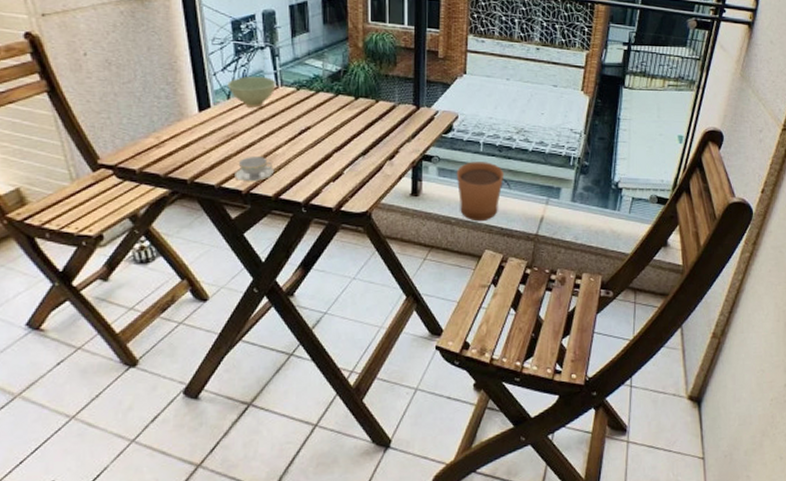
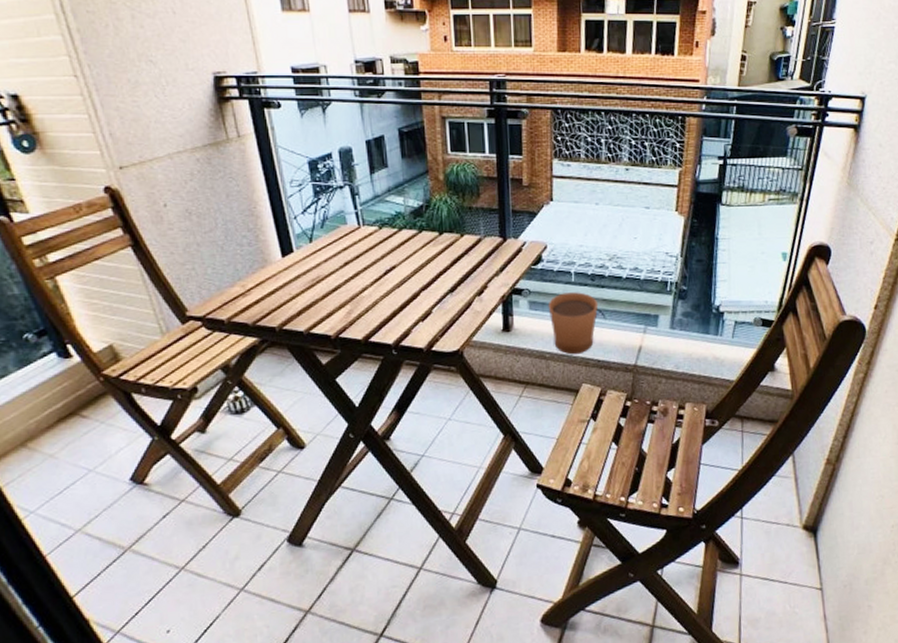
bowl: present [227,77,276,108] -> none [308,217,358,250]
teacup: present [235,157,275,182] -> none [322,300,363,327]

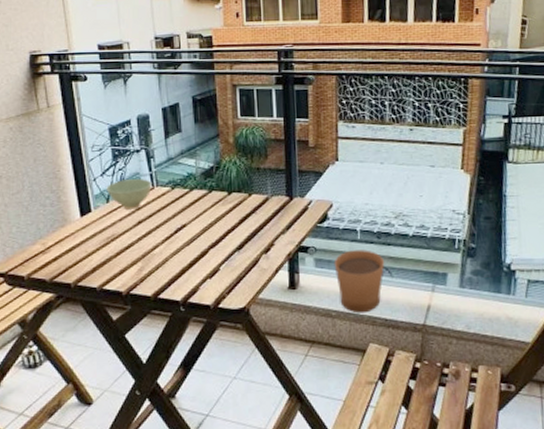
bowl: none [308,217,358,250] -> present [106,179,152,210]

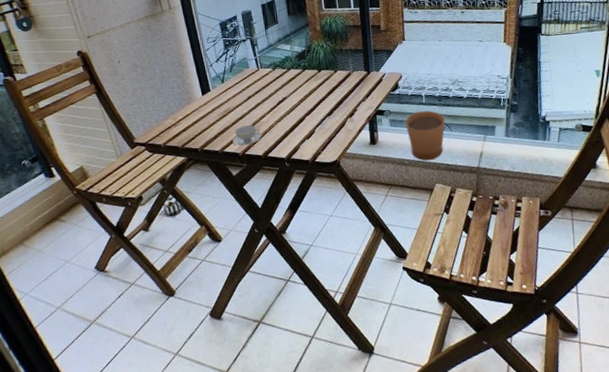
bowl: present [106,179,152,210] -> none [221,63,257,88]
teacup: none [115,257,153,283] -> present [232,125,262,146]

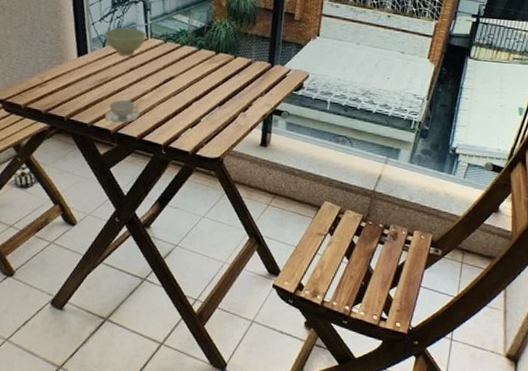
bowl: none [221,63,257,88] -> present [103,27,147,56]
planter: present [405,110,446,161] -> none [302,119,348,175]

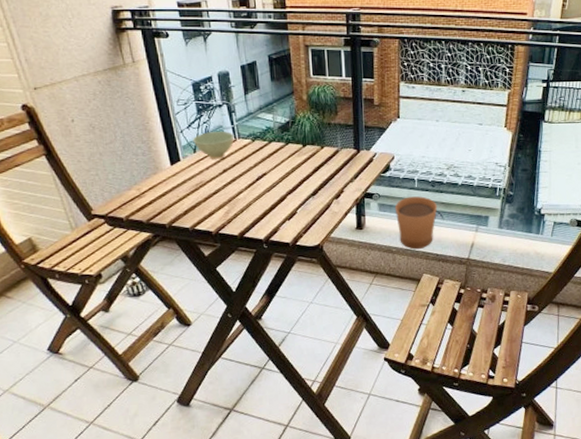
teacup: present [105,100,141,124] -> none [205,201,239,224]
planter: none [302,119,348,175] -> present [394,196,438,250]

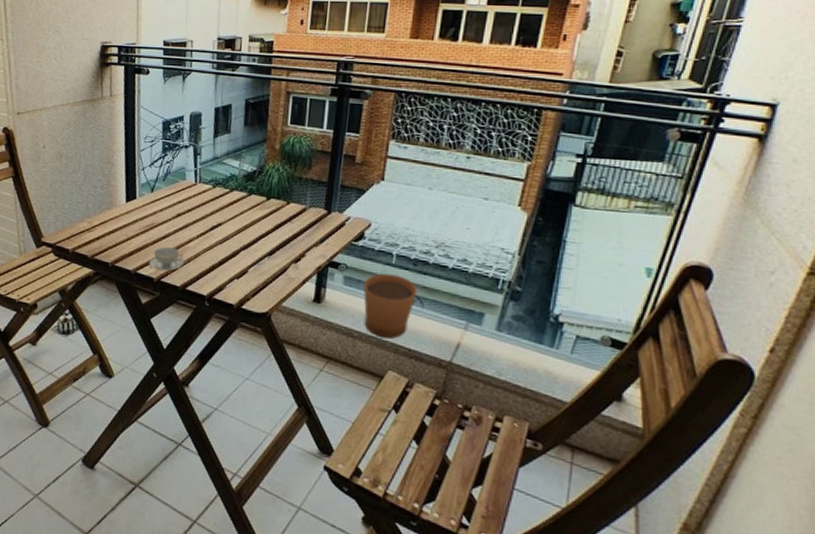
bowl: present [193,132,234,159] -> none [152,172,196,202]
teacup: none [205,201,239,224] -> present [149,247,185,272]

